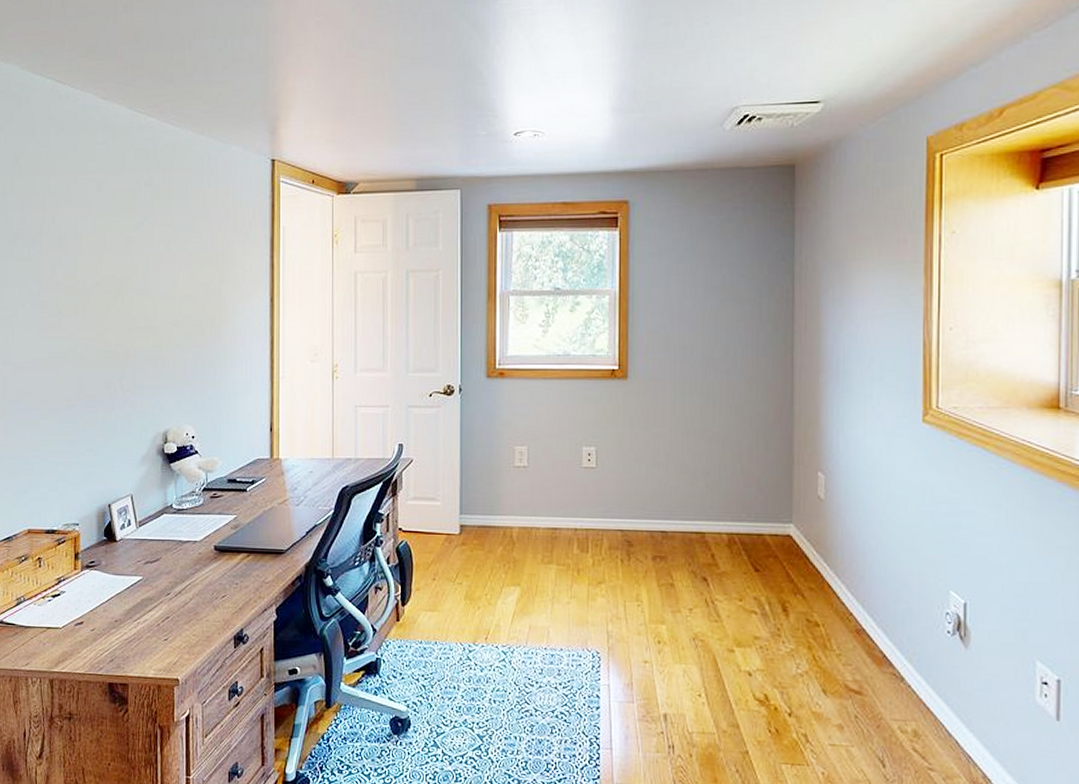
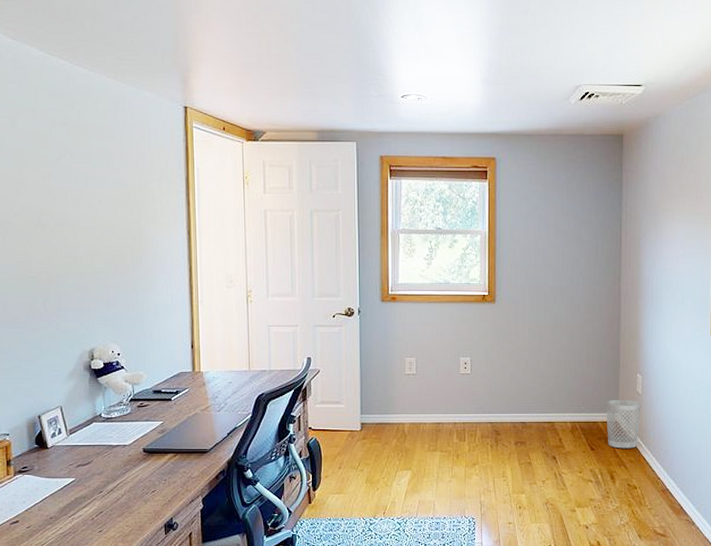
wastebasket: none [775,505,826,572] -> present [606,399,642,449]

